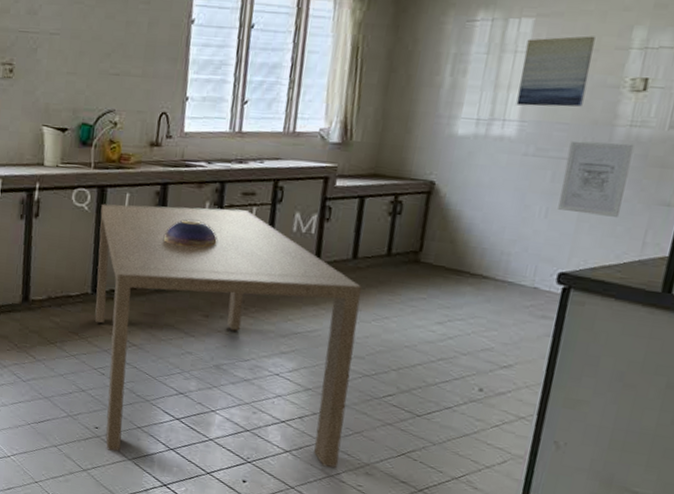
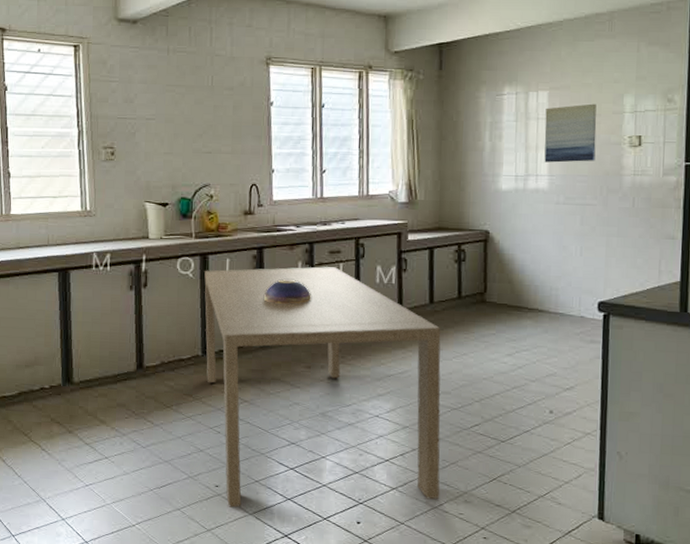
wall art: present [558,140,634,217] -> none [589,189,639,251]

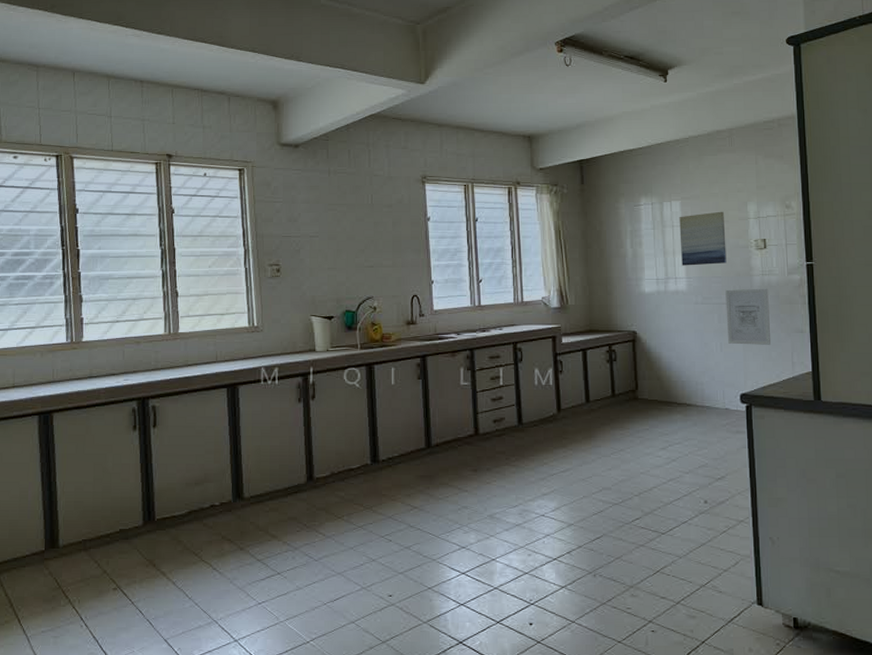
dining table: present [204,266,441,508] -> none [371,372,608,617]
decorative bowl: present [264,279,311,304] -> none [429,386,474,409]
wall art: none [589,189,639,251] -> present [725,288,772,345]

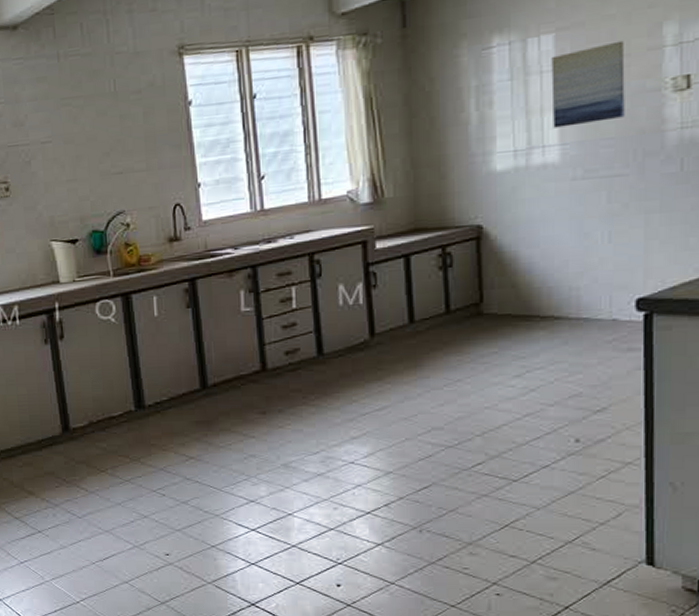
wall art: present [725,288,772,345] -> none [620,147,690,232]

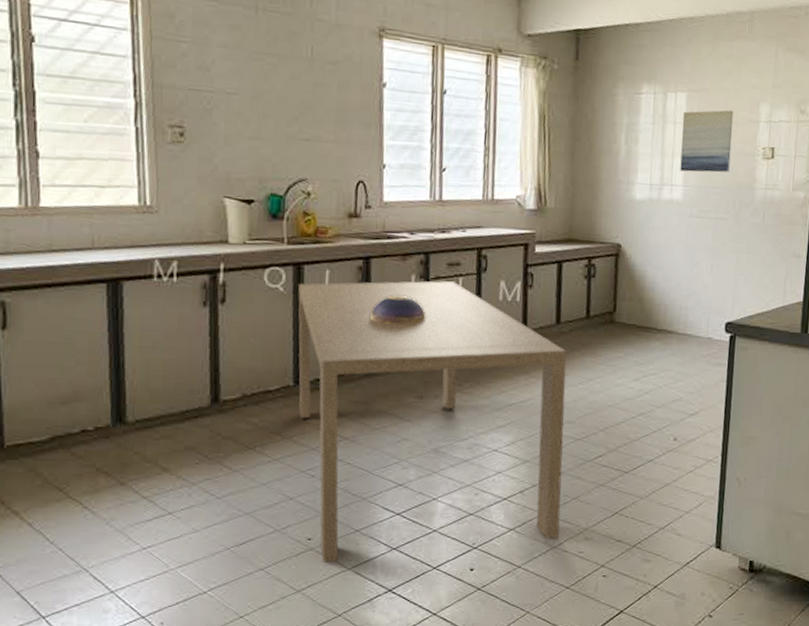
dining table: none [129,292,438,577] -> present [298,281,567,563]
decorative bowl: none [202,312,260,343] -> present [370,295,426,325]

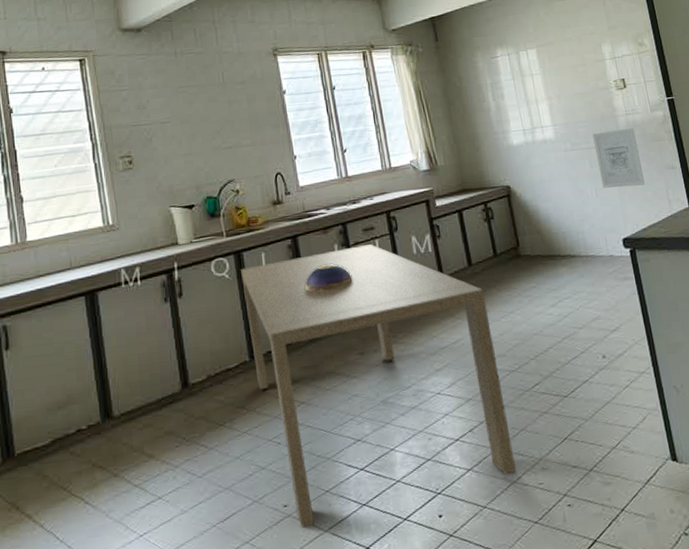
wall art: present [680,110,733,173] -> none [537,55,590,114]
wall art: none [720,202,770,269] -> present [592,127,646,188]

